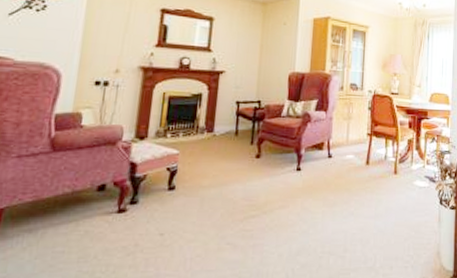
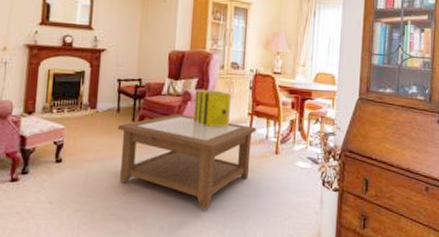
coffee table: none [235,136,376,234] -> present [117,114,257,210]
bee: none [313,110,350,148] -> present [193,89,231,127]

